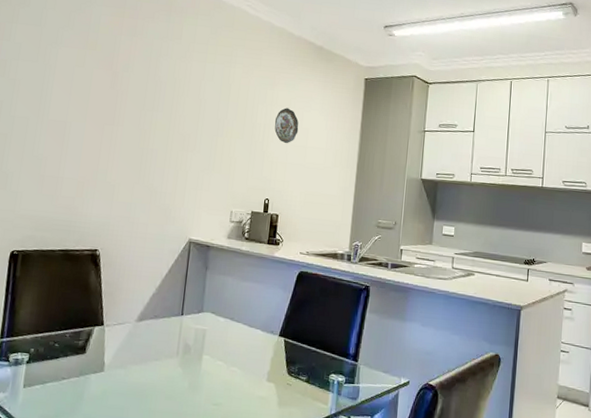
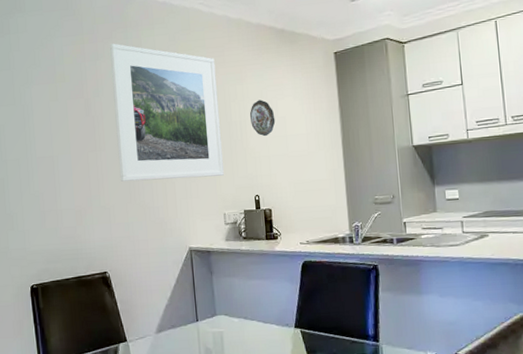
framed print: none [132,23,252,174] -> present [110,43,224,181]

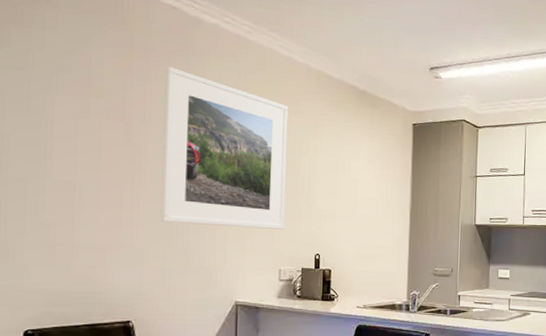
decorative plate: present [249,99,276,137] -> none [319,157,346,196]

